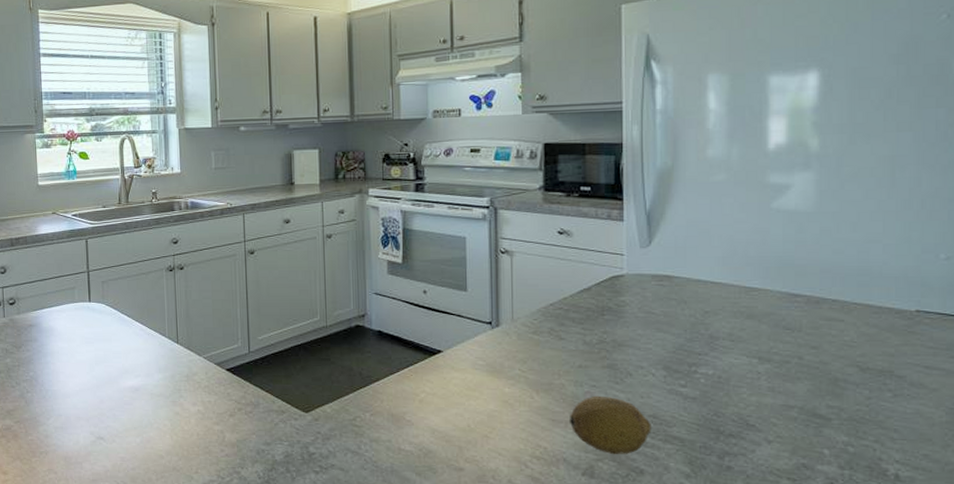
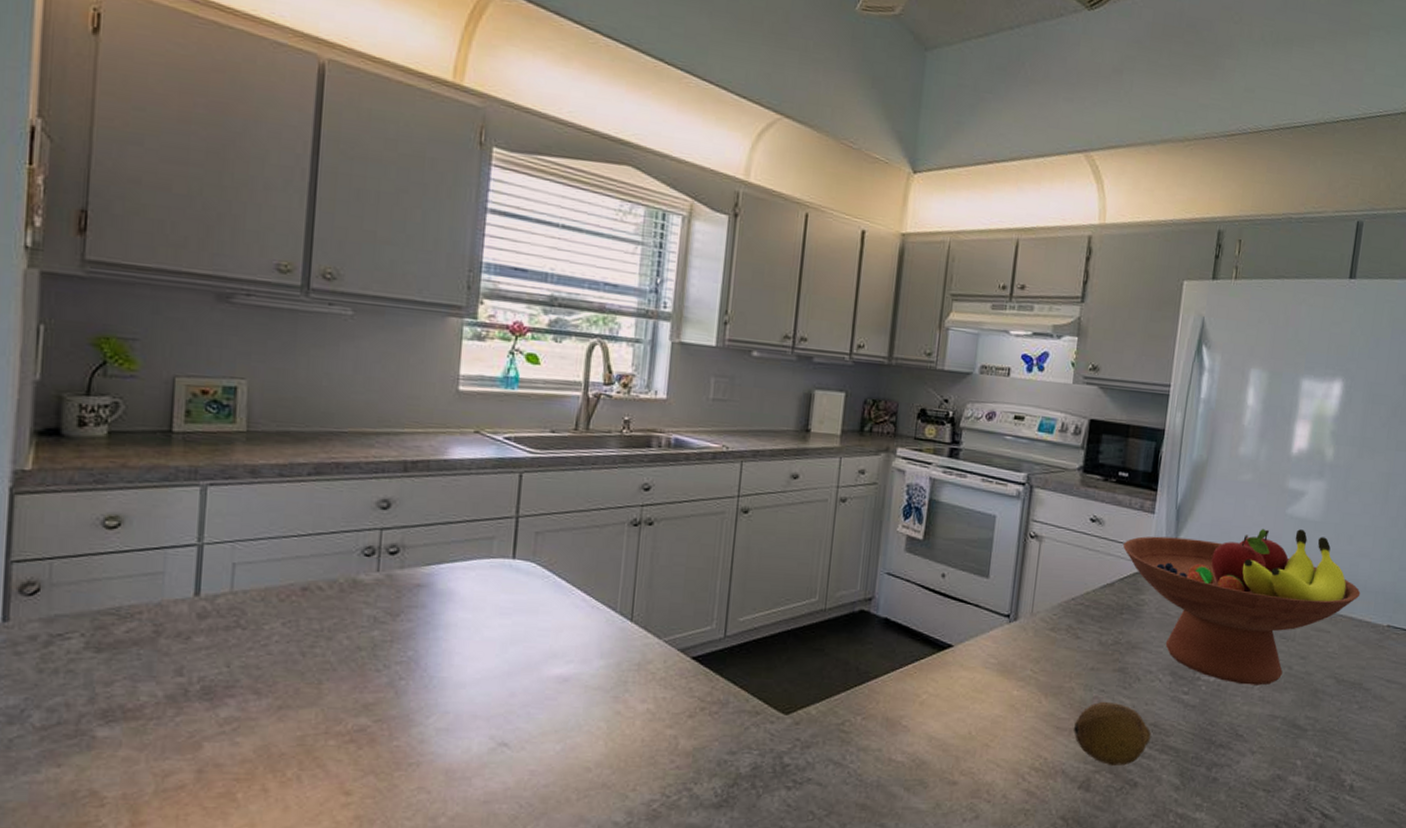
fruit bowl: none [595,222,876,376] -> present [1123,528,1361,686]

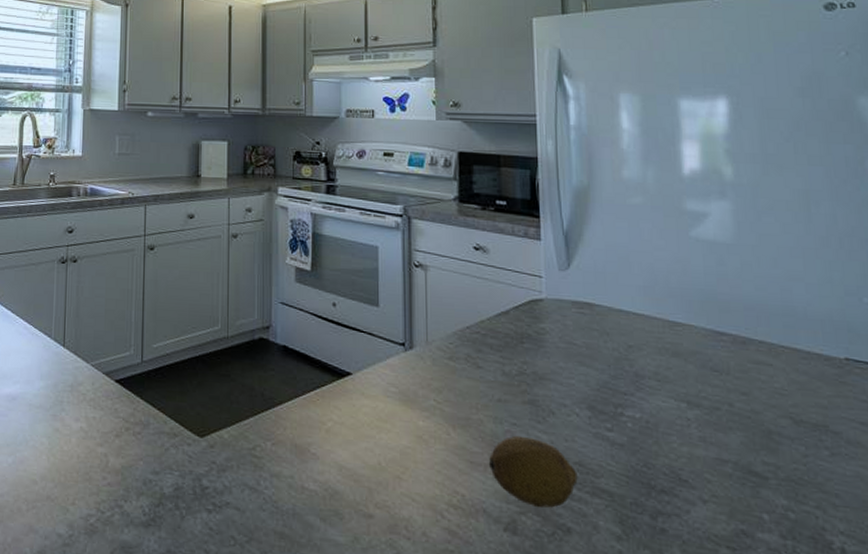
fruit bowl: present [1123,528,1361,686] -> none [513,252,802,424]

